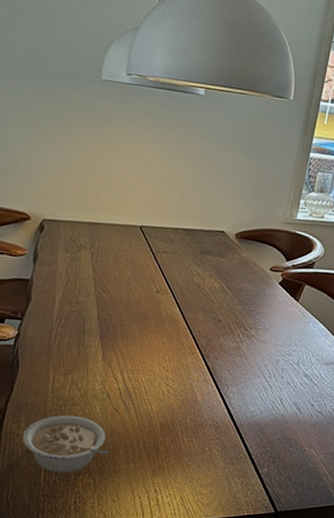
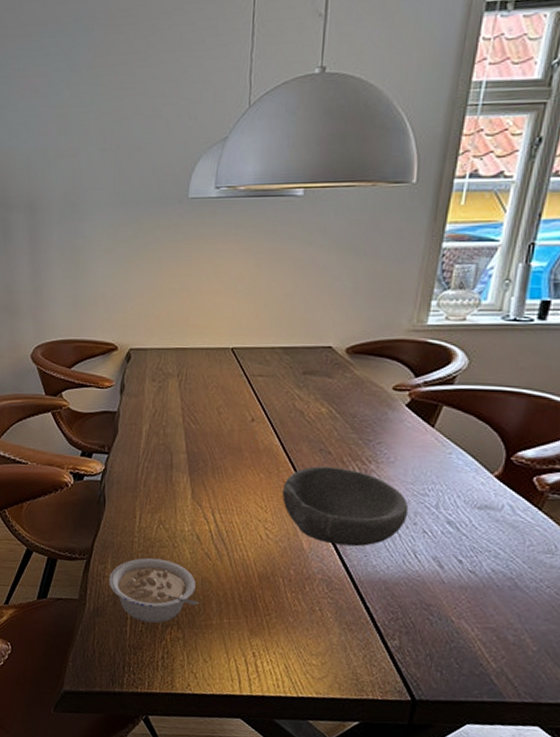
bowl: none [181,331,278,397] -> present [281,466,409,547]

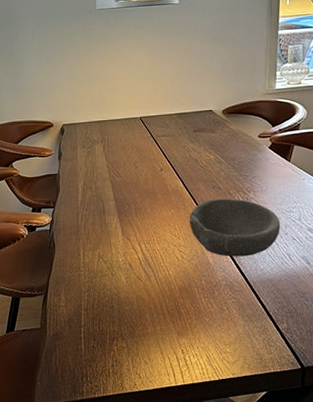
legume: present [109,558,200,624] -> none [64,286,137,339]

